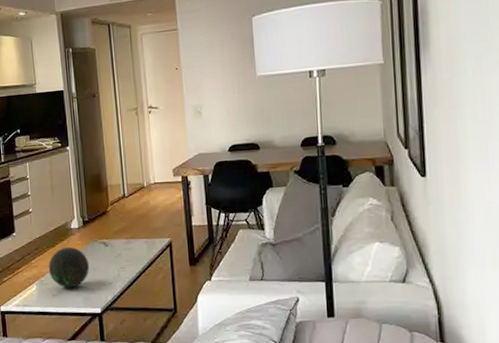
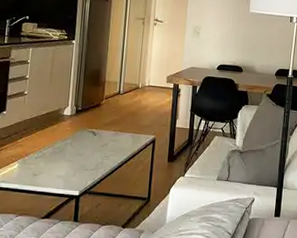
decorative orb: present [48,246,90,288] -> none [33,131,76,170]

